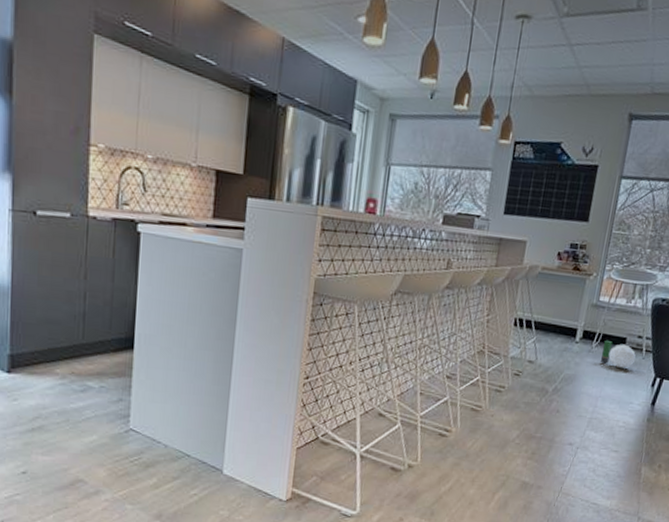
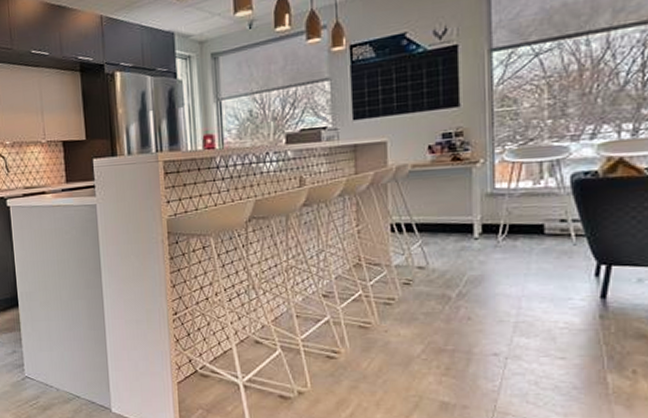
plant pot: present [601,341,636,368] -> none [514,231,564,260]

